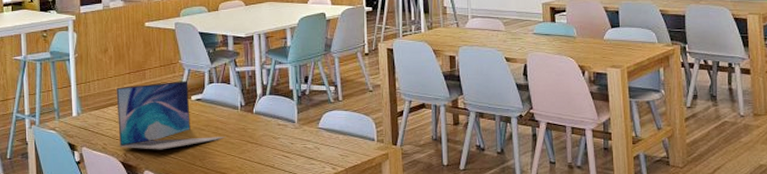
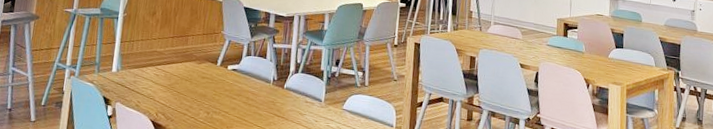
laptop: present [116,80,225,150] -> none [153,49,254,114]

